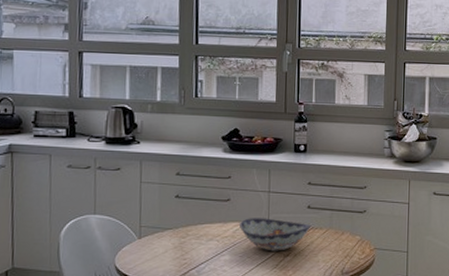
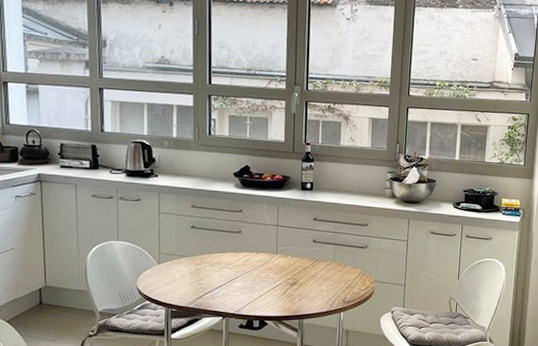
decorative bowl: present [238,218,312,251] -> none [249,249,317,280]

